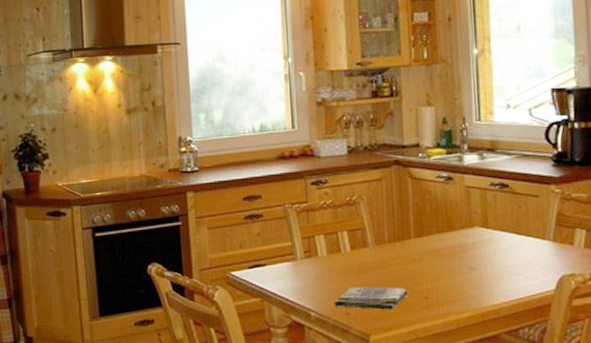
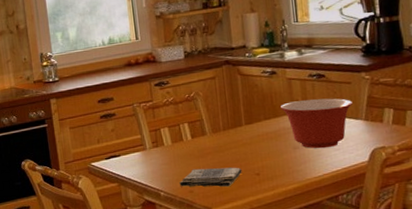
mixing bowl: none [456,212,539,272] -> present [281,98,352,149]

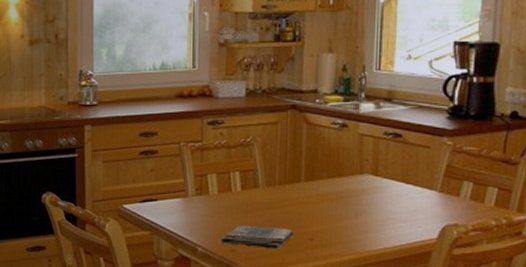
mixing bowl: present [281,98,352,149] -> none [347,161,428,219]

